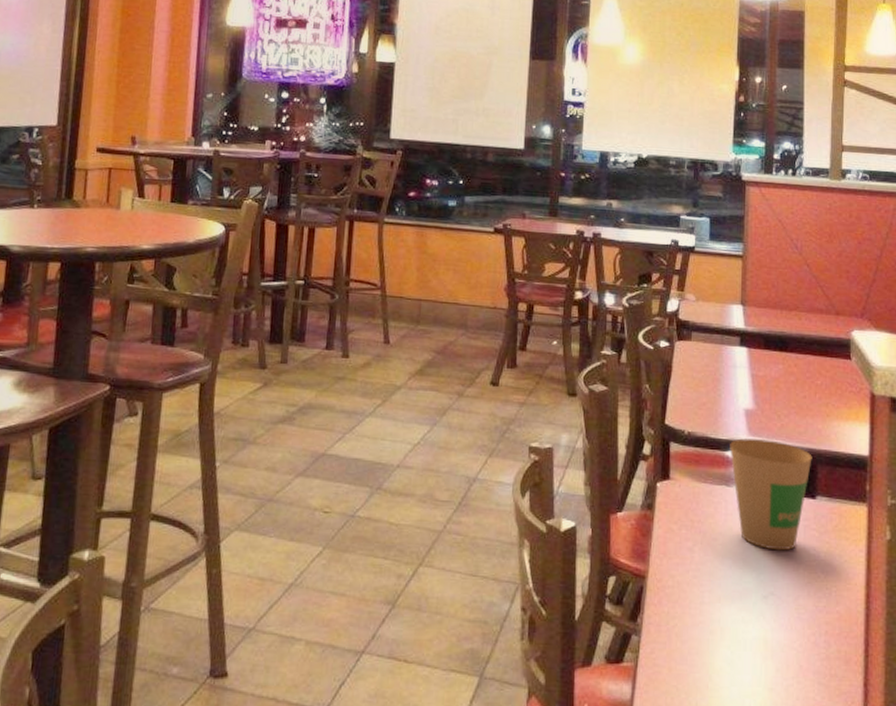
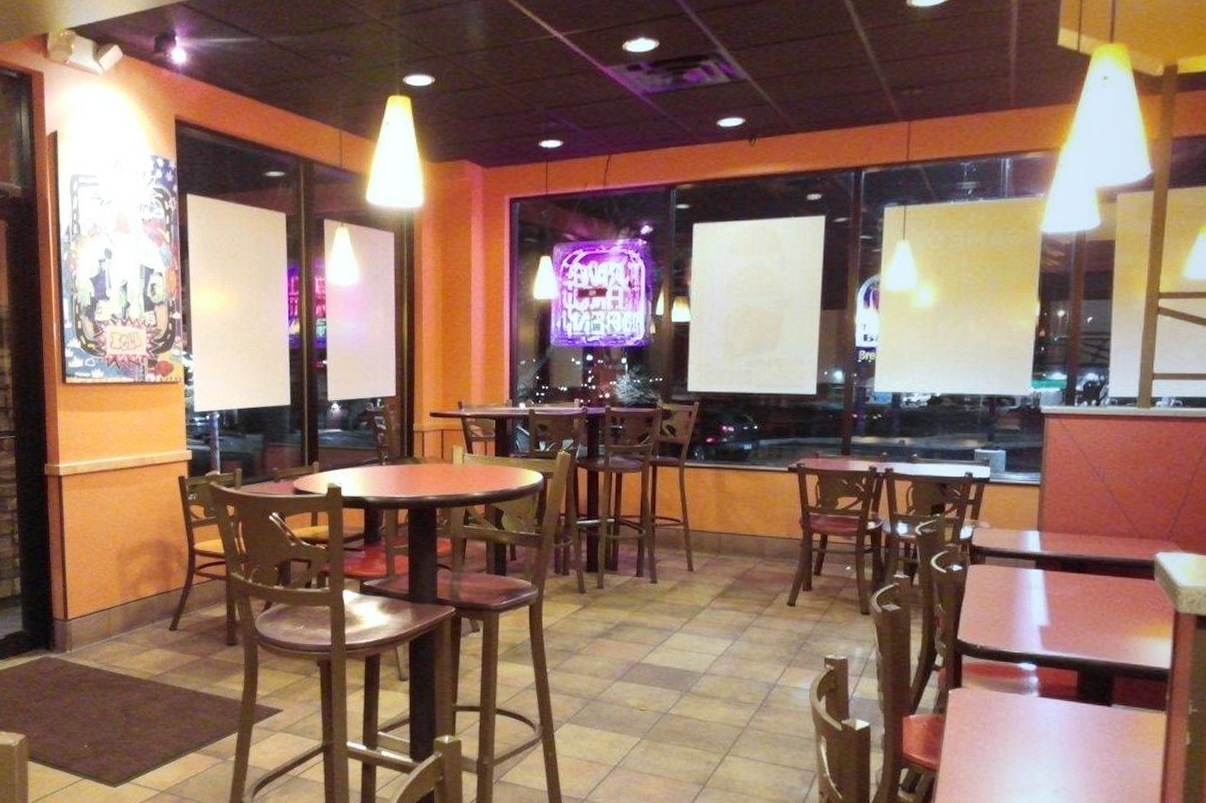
paper cup: present [730,438,812,551] -> none [1023,652,1109,752]

